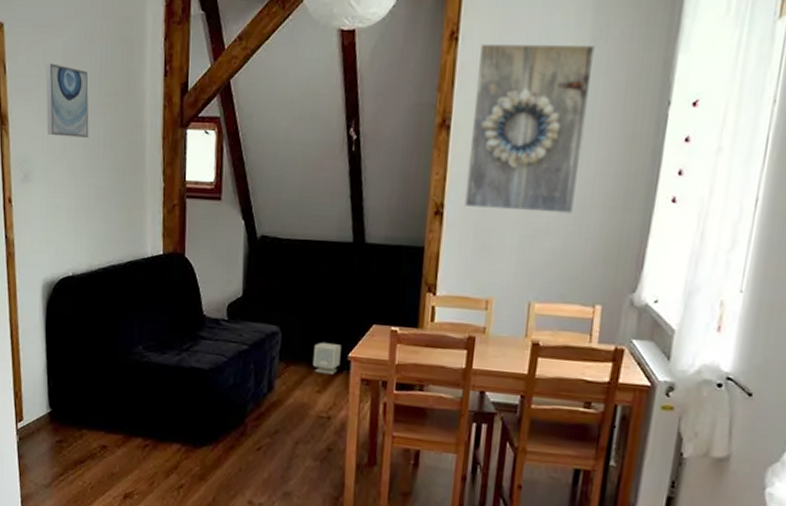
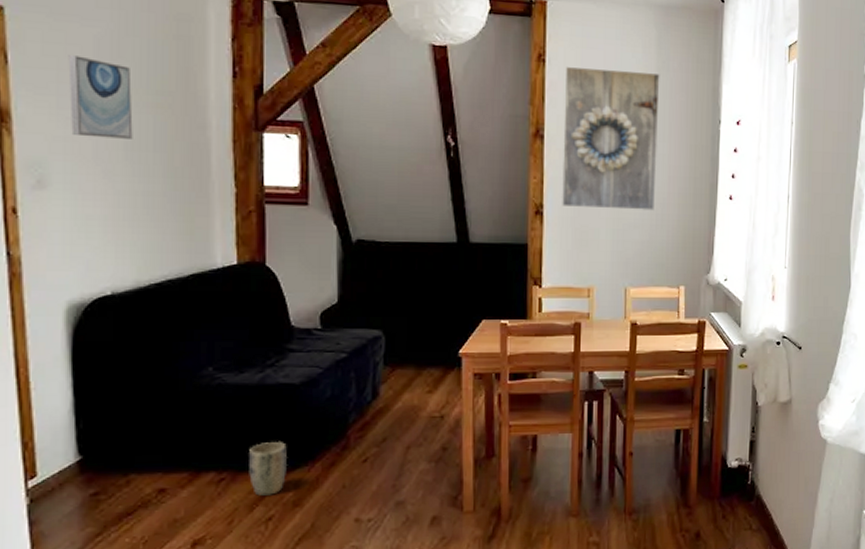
plant pot: none [166,418,197,467] -> present [249,442,288,496]
speaker: present [312,342,341,375] -> none [421,341,451,373]

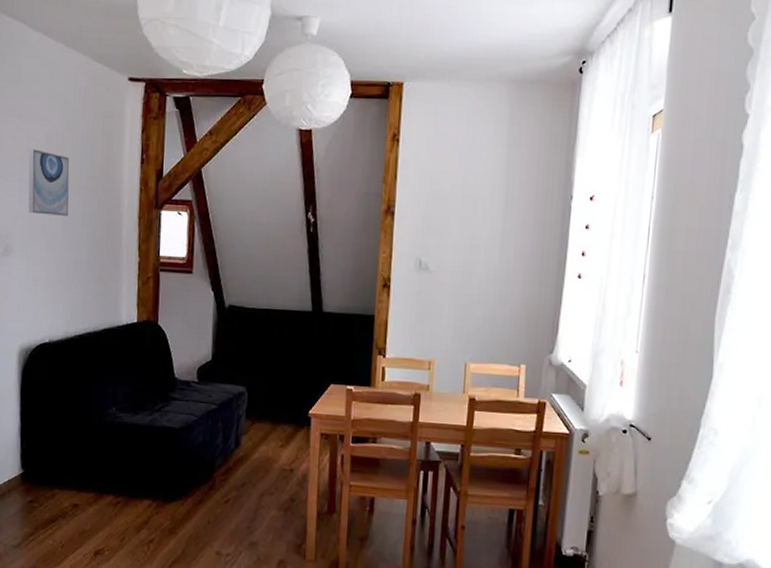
plant pot: present [249,442,288,496] -> none [138,475,167,521]
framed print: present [561,66,660,211] -> none [407,144,511,287]

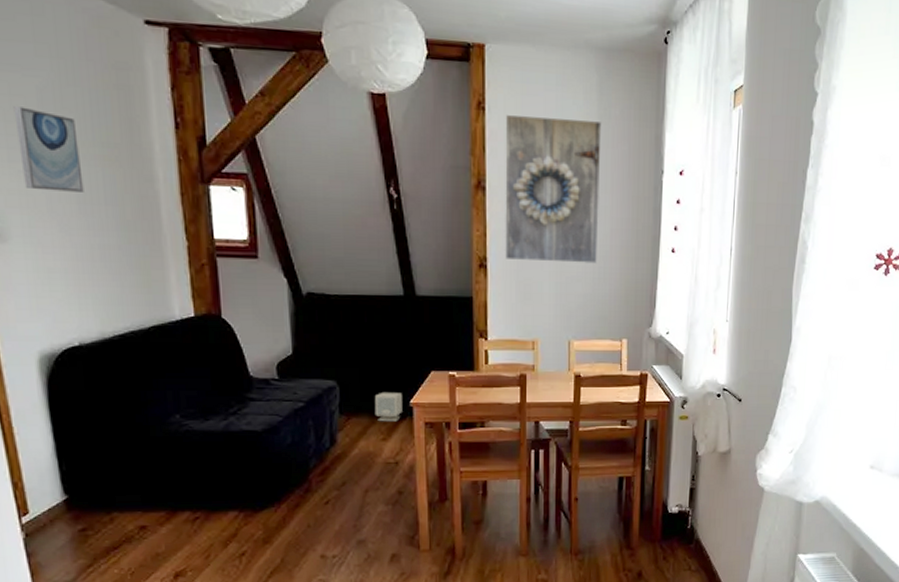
speaker: none [276,400,302,430] -> present [374,392,402,422]
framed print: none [407,144,511,287] -> present [504,114,602,264]

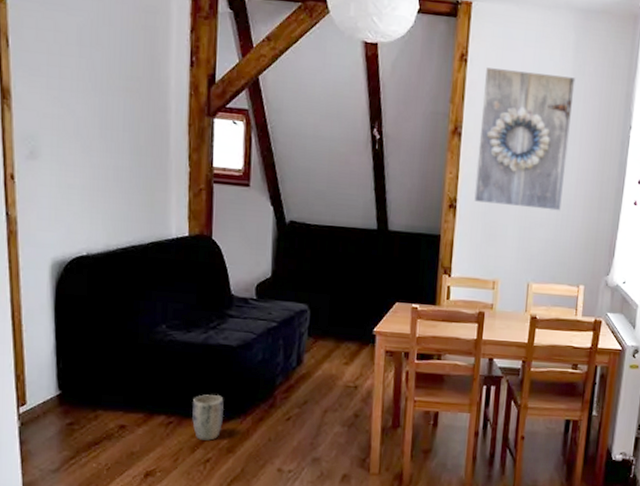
wall art: present [13,106,84,192] -> none [56,41,107,119]
plant pot: none [219,485,256,533] -> present [192,394,224,441]
speaker: present [374,392,402,422] -> none [340,318,367,348]

